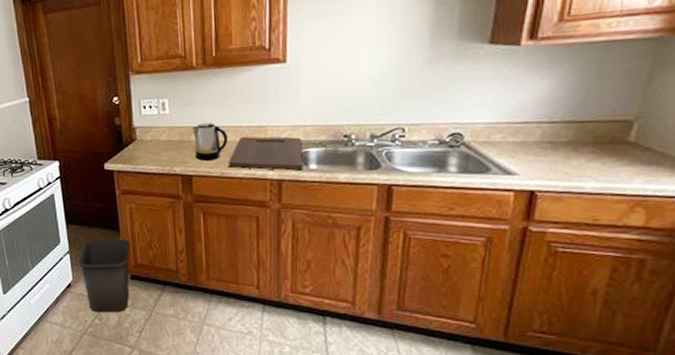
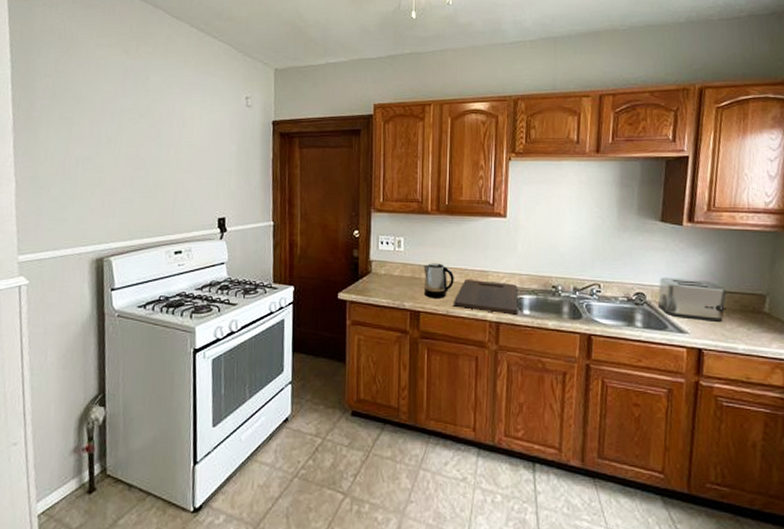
waste bin: present [77,239,130,313] -> none [299,371,354,453]
toaster: none [480,110,575,159] -> present [658,277,726,322]

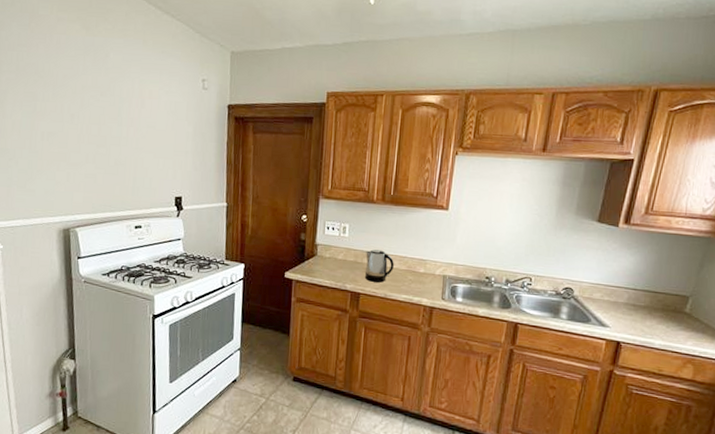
cutting board: present [454,280,518,315] -> none [392,267,453,301]
toaster: present [658,277,726,322] -> none [585,274,651,319]

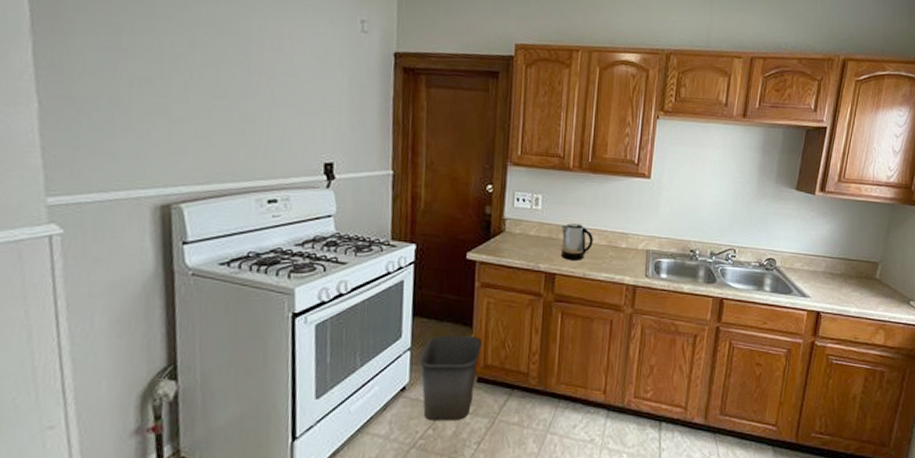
waste bin: none [246,340,297,411] -> present [419,336,482,421]

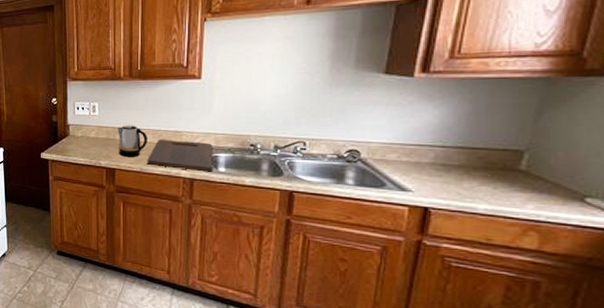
waste bin: present [419,336,482,421] -> none [13,217,58,283]
cutting board: none [591,242,657,278] -> present [148,140,213,172]

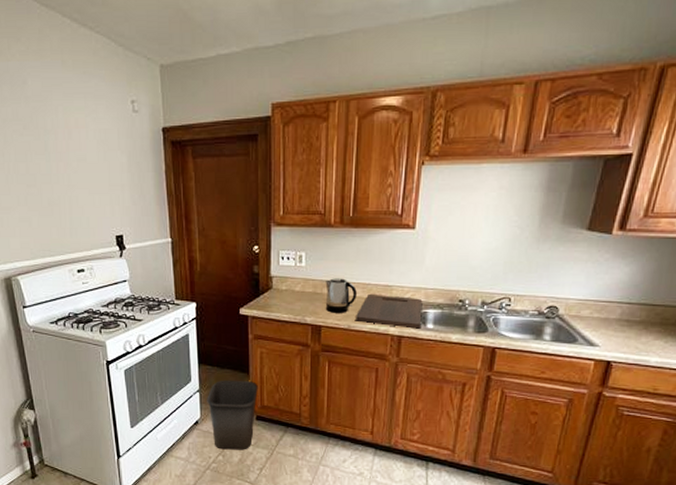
waste bin: none [13,217,58,283] -> present [207,381,258,450]

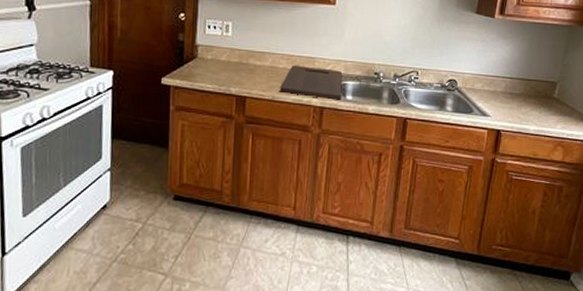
waste bin: present [207,381,258,450] -> none [118,157,177,237]
kettle: present [325,278,357,313] -> none [250,49,281,84]

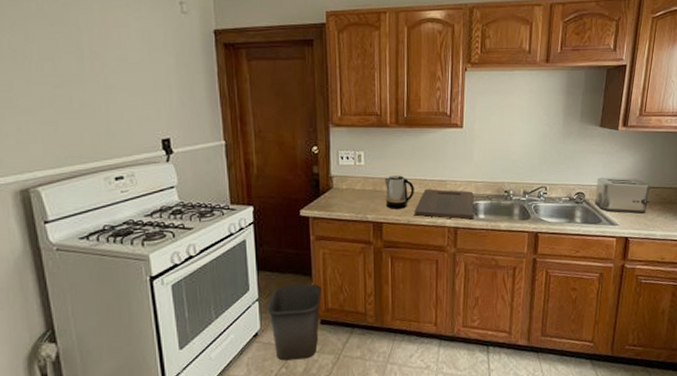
waste bin: none [118,157,177,237] -> present [267,284,322,361]
kettle: none [250,49,281,84] -> present [384,175,414,209]
toaster: none [468,65,525,106] -> present [595,177,650,214]

